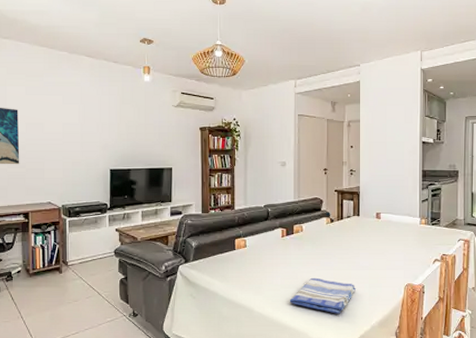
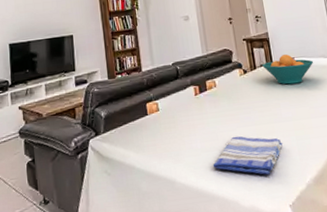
fruit bowl: none [349,209,398,237] -> present [262,54,314,85]

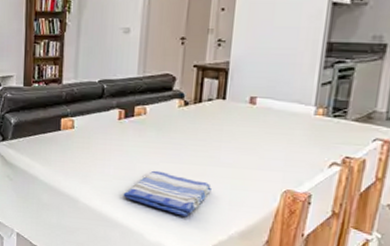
fruit bowl: present [262,54,314,85] -> none [210,92,283,128]

